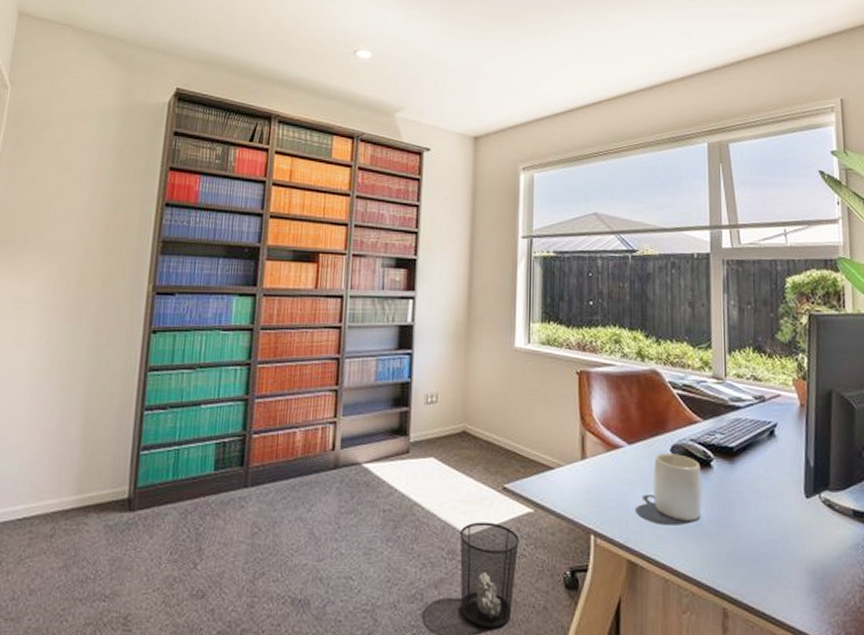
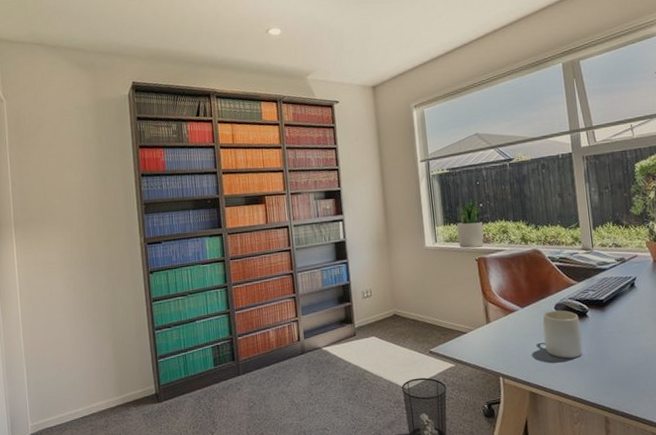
planter: none [558,293,591,357] -> present [457,198,484,249]

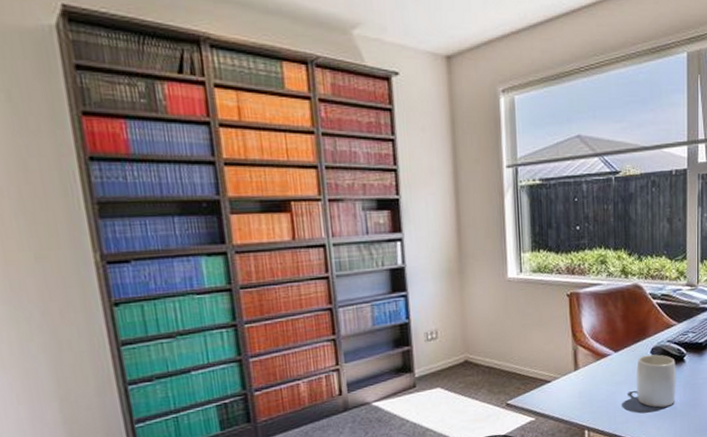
planter: present [457,198,484,249] -> none [548,219,579,281]

